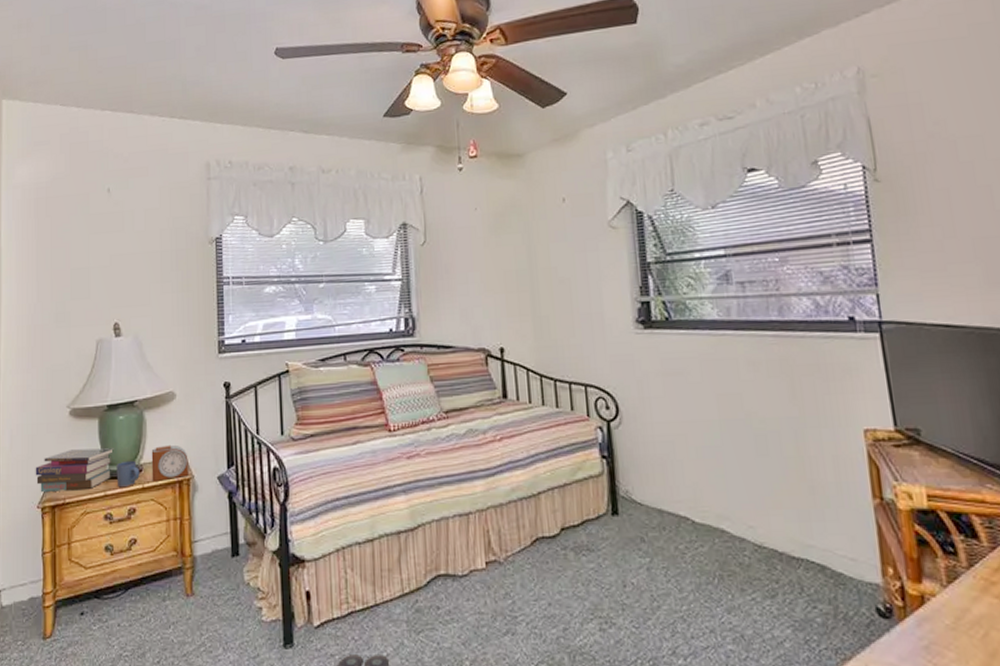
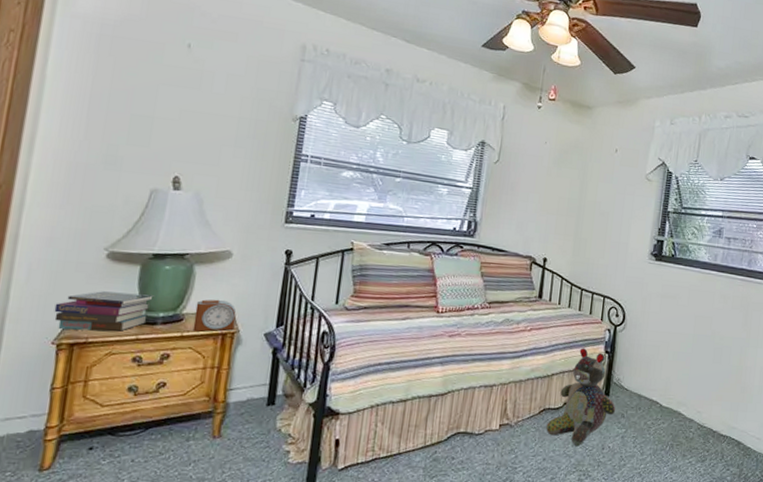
mug: present [116,460,140,488] -> none [152,309,181,334]
stuffed bear: none [544,455,632,585] -> present [546,348,616,447]

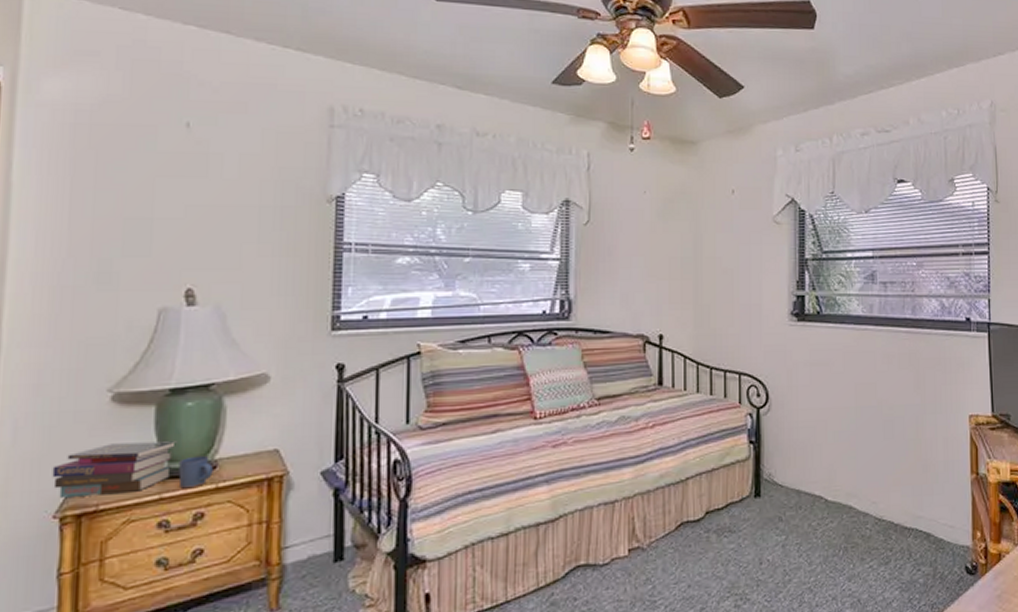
mug: none [152,309,181,334] -> present [178,455,213,489]
alarm clock: present [193,299,236,332] -> none [230,436,283,480]
stuffed bear: present [546,348,616,447] -> none [687,440,771,565]

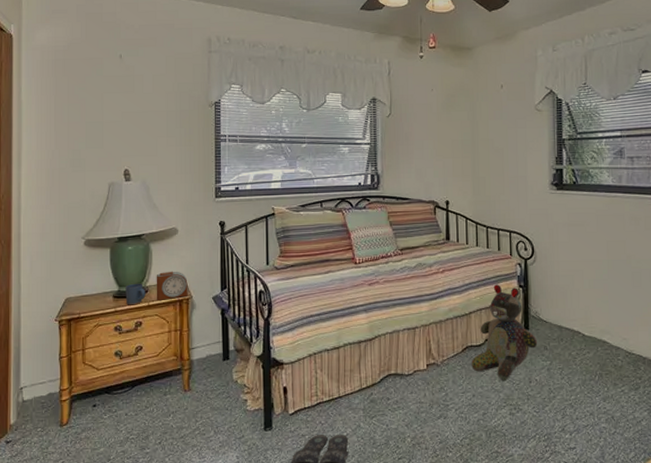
books: present [52,441,178,499] -> none [53,273,124,309]
alarm clock: none [230,436,283,480] -> present [156,271,188,300]
stuffed bear: none [687,440,771,565] -> present [471,284,538,381]

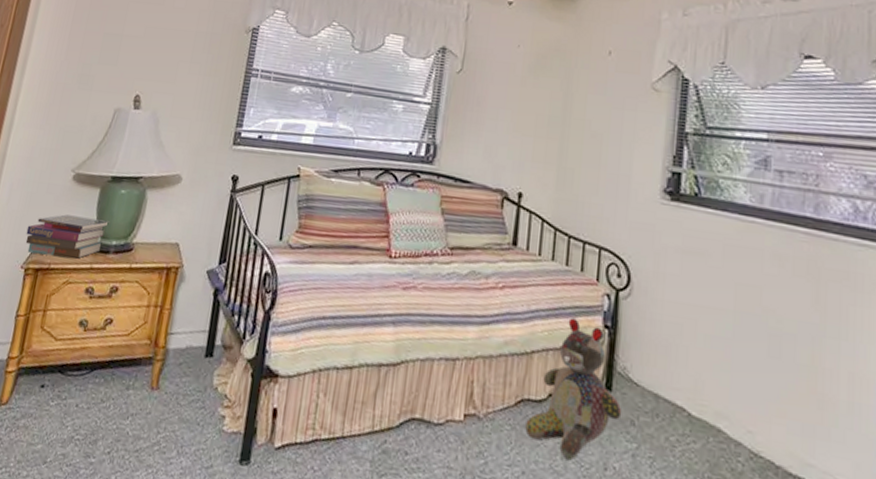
books: none [53,273,124,309] -> present [25,214,110,259]
mug: present [125,283,146,305] -> none [105,236,131,265]
alarm clock: present [156,271,188,300] -> none [140,228,182,265]

